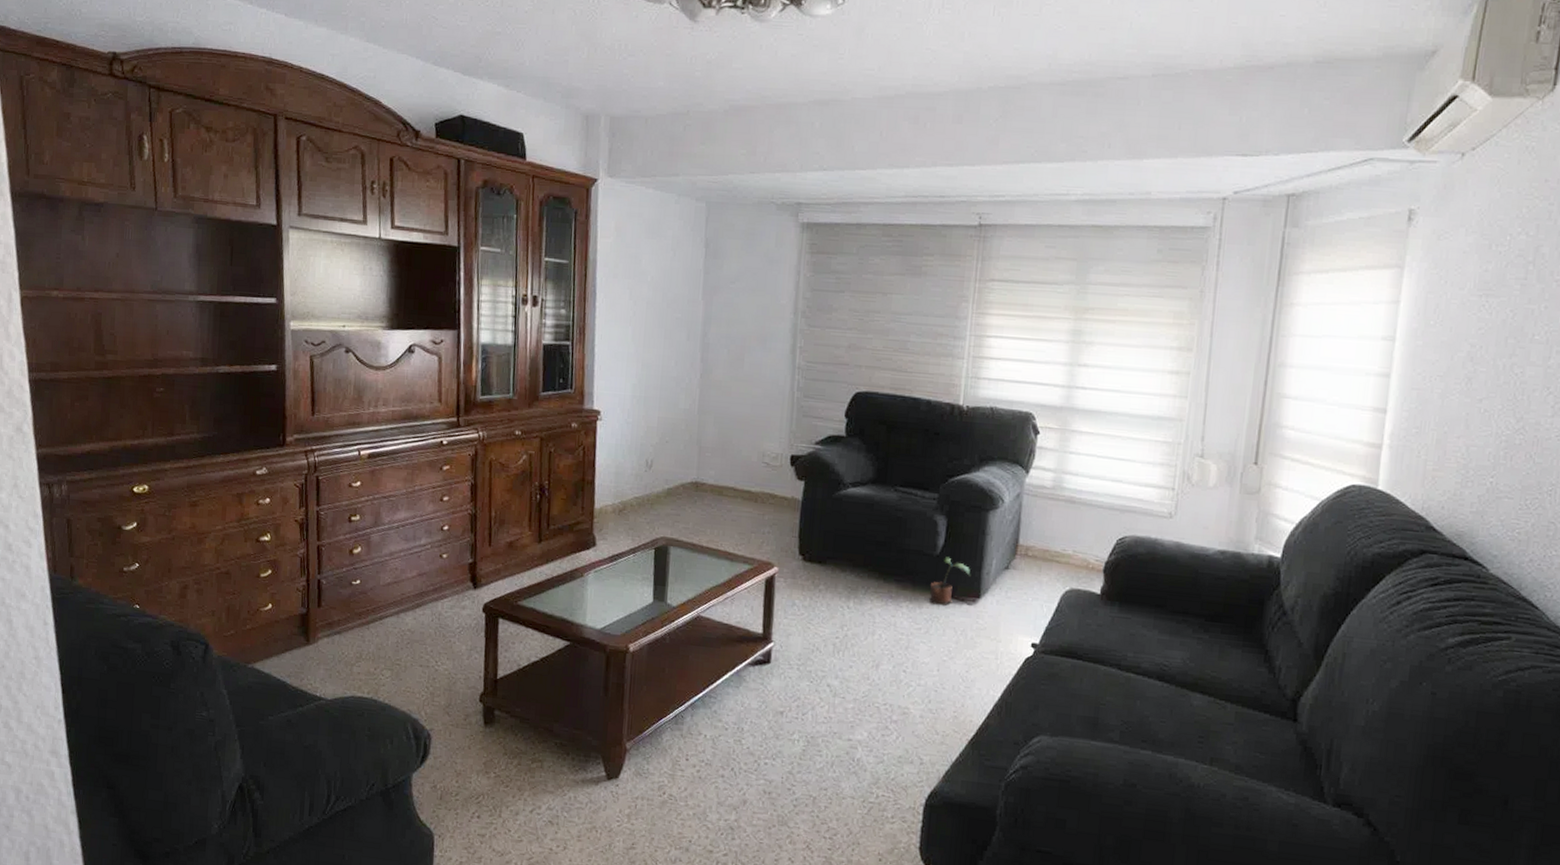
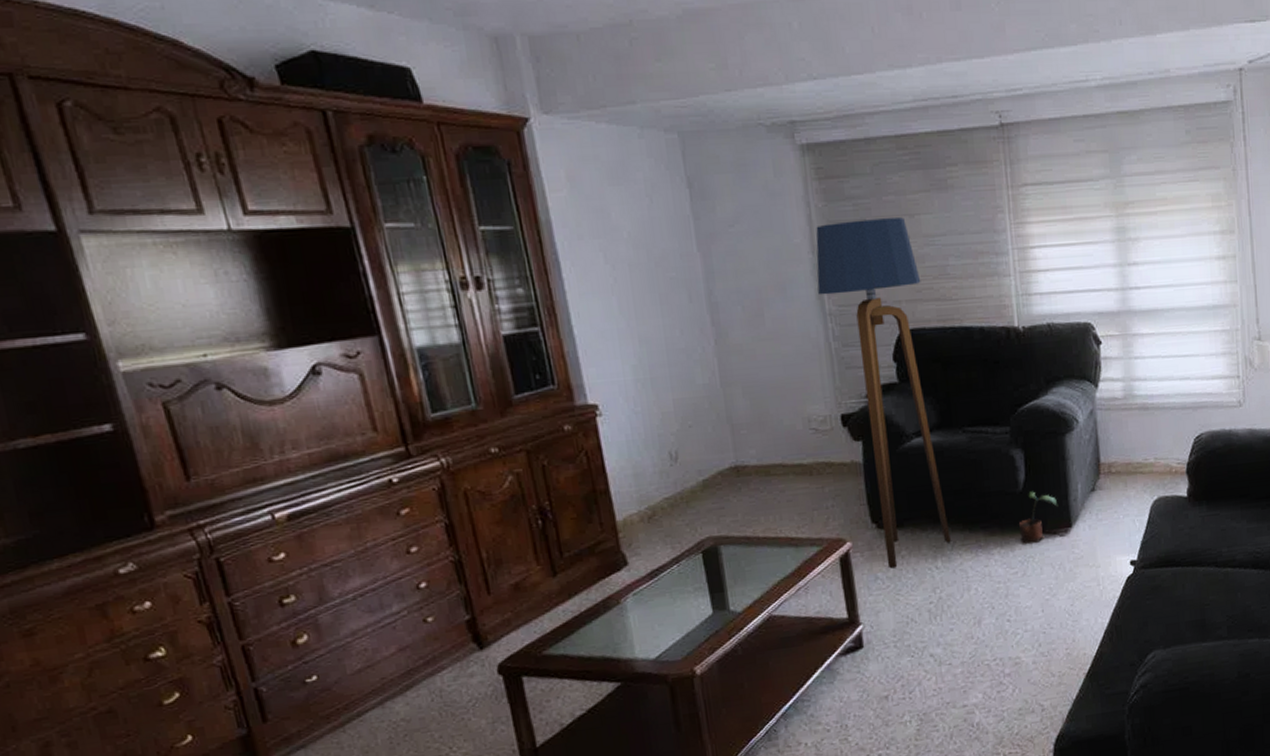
floor lamp: none [792,291,883,598] -> present [816,217,951,568]

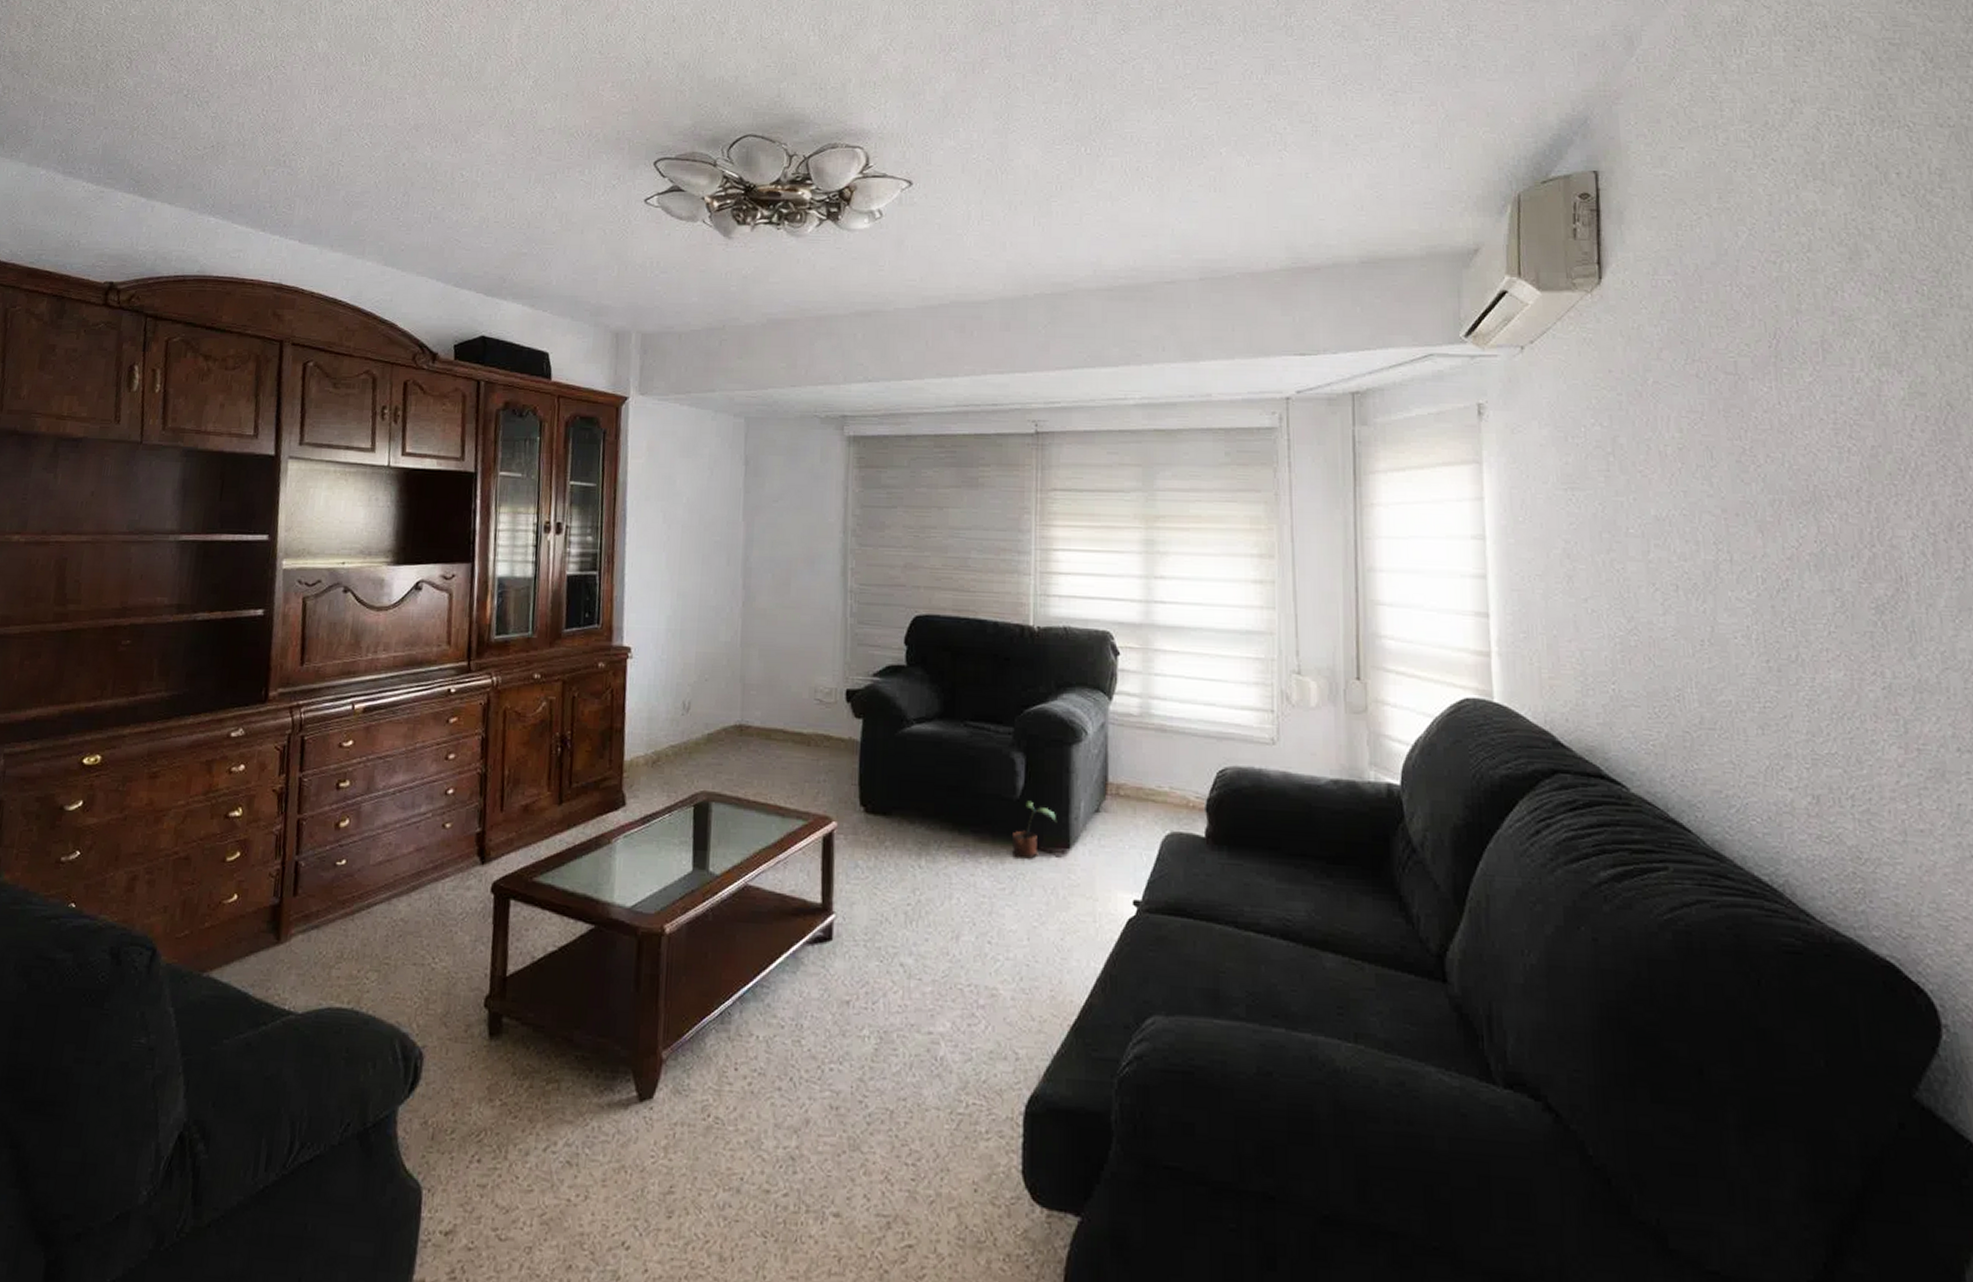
floor lamp: present [816,217,951,568] -> none [843,507,942,857]

